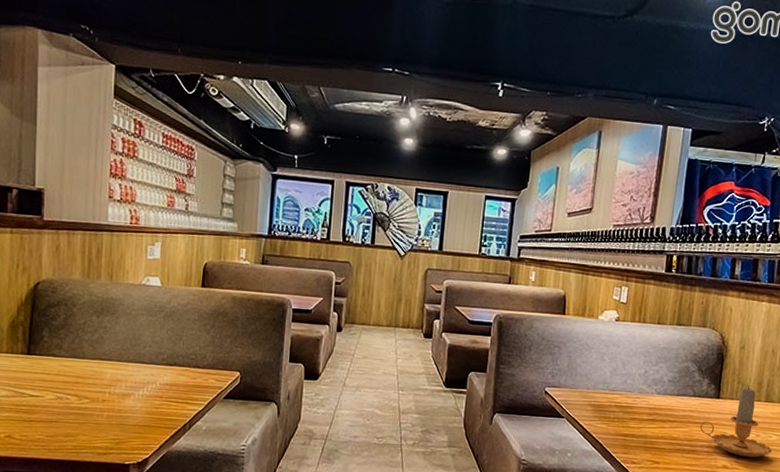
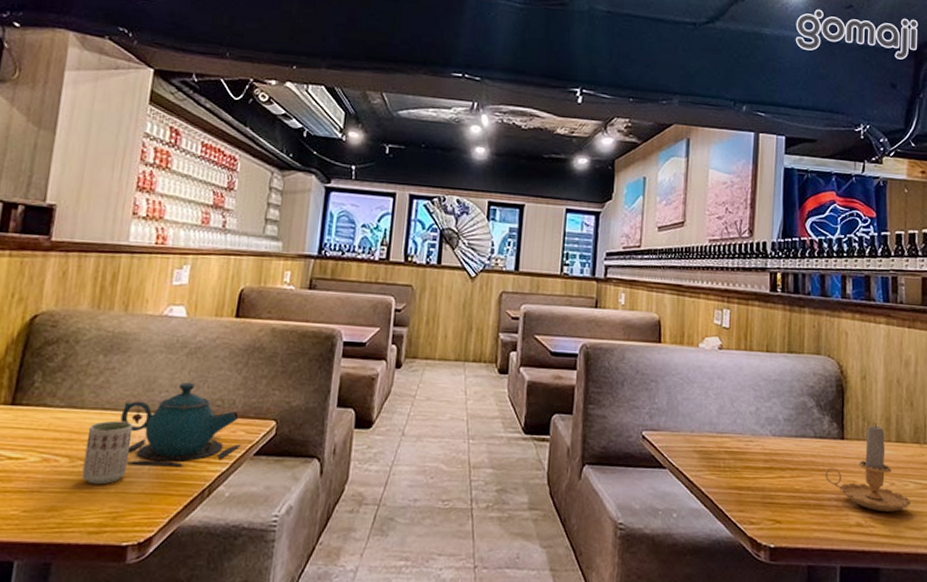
cup: none [89,368,126,418] -> present [81,420,134,485]
teapot: none [115,339,213,406] -> present [120,382,241,466]

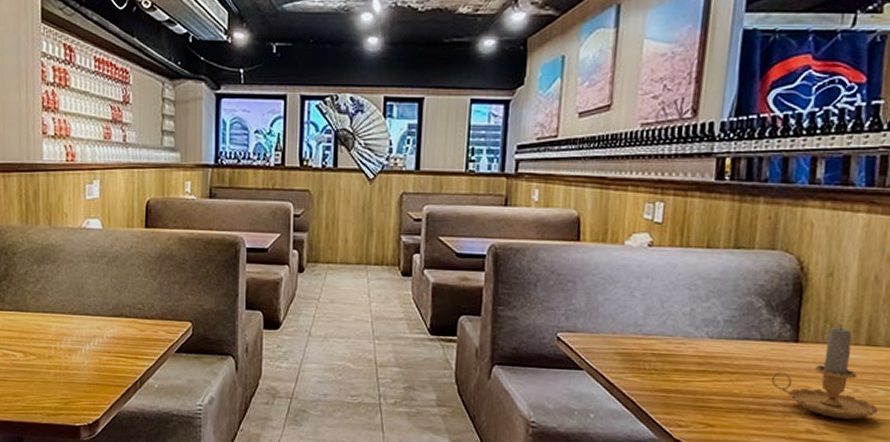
cup: present [81,420,134,485] -> none [35,322,71,376]
teapot: present [120,382,241,466] -> none [59,288,163,361]

